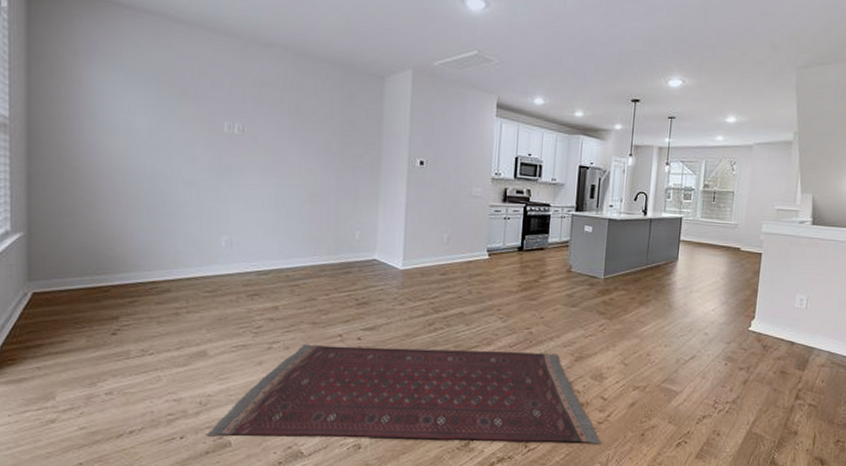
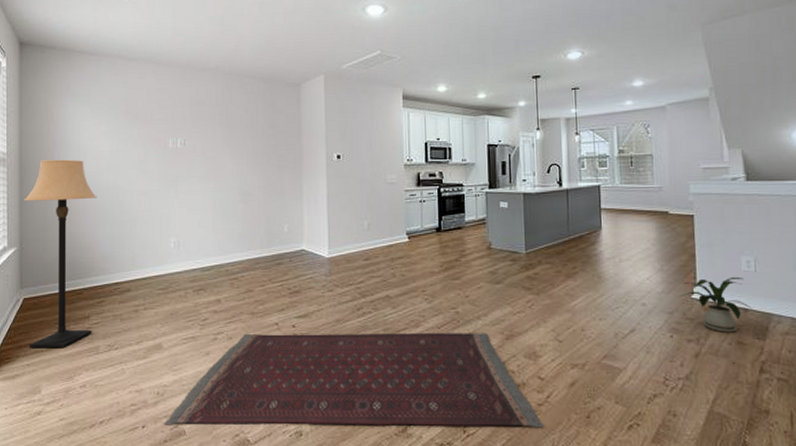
lamp: none [33,130,131,351] -> present [24,159,97,349]
house plant: none [738,312,801,363] -> present [679,276,756,333]

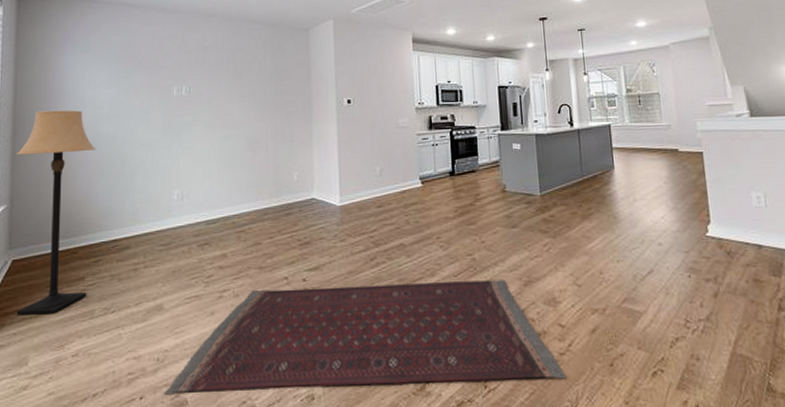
house plant: present [679,276,756,333] -> none [694,212,770,271]

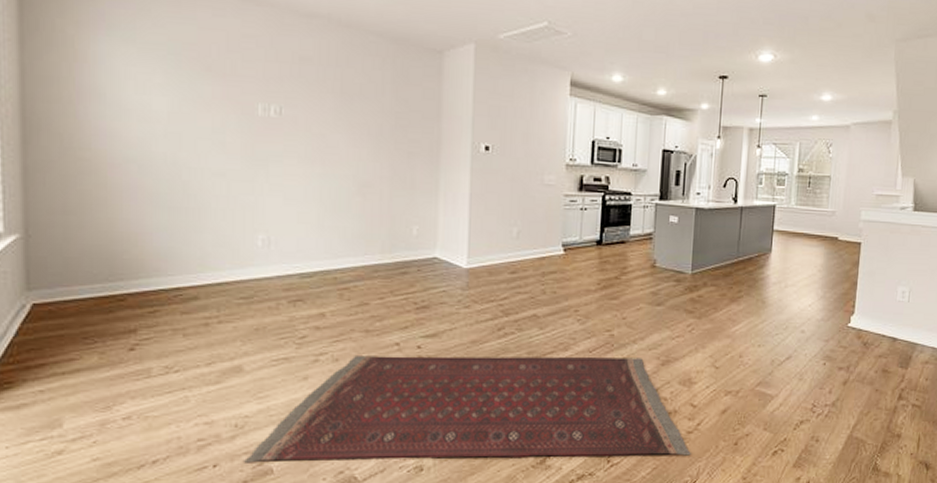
lamp: present [16,110,96,316] -> none [30,115,149,370]

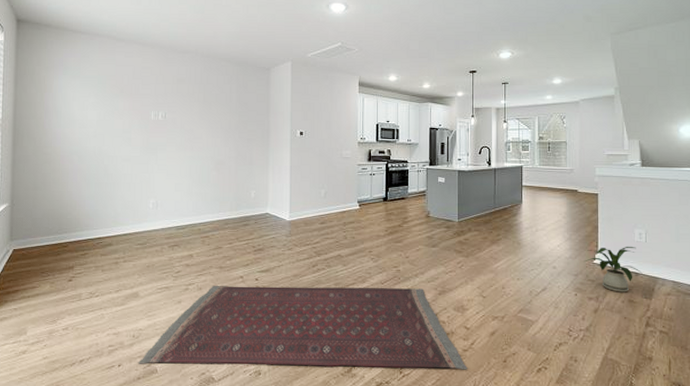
house plant: none [837,306,904,361] -> present [584,246,645,293]

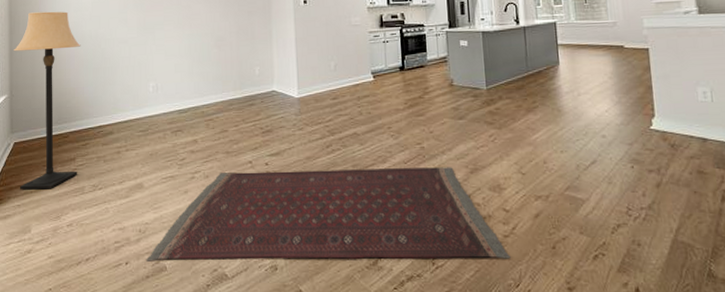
lamp: none [16,126,84,295] -> present [14,11,81,190]
house plant: present [584,246,645,293] -> none [638,107,715,162]

